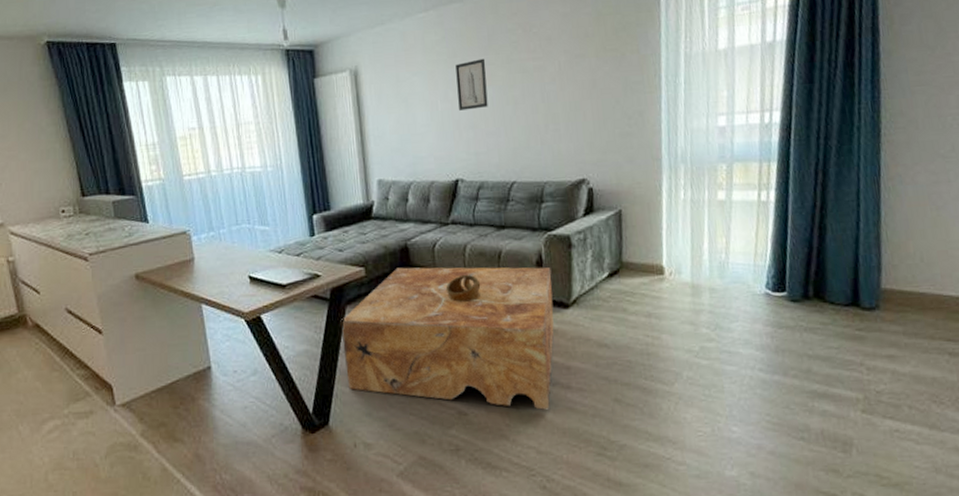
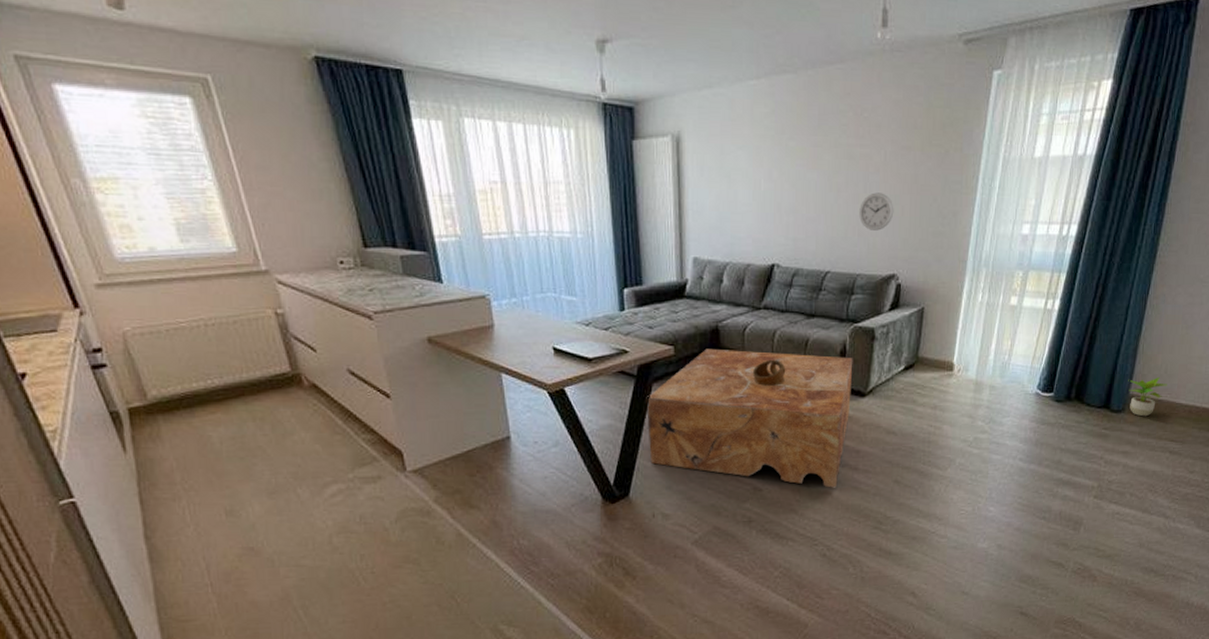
wall art: present [455,58,488,111] -> none [782,139,813,193]
wall clock: none [539,100,576,138] -> present [859,192,894,231]
potted plant: none [876,266,927,314] -> present [1128,376,1167,417]

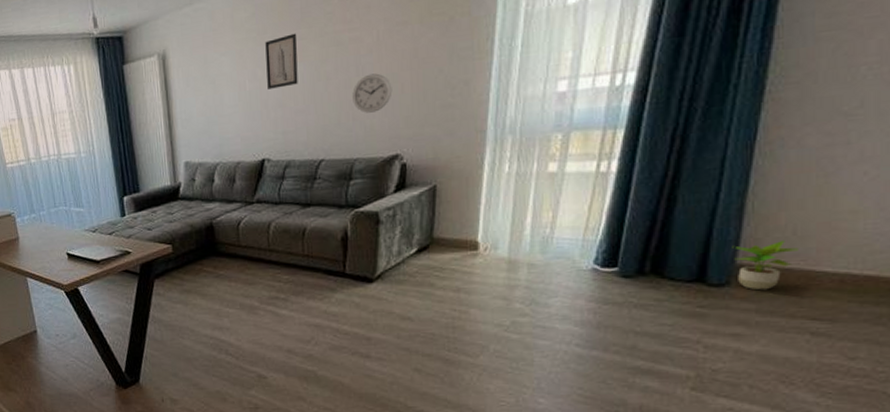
coffee table: present [646,348,853,488] -> none [149,243,357,376]
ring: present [752,359,786,386] -> none [249,250,284,277]
wall art: none [782,139,813,193] -> present [265,33,298,89]

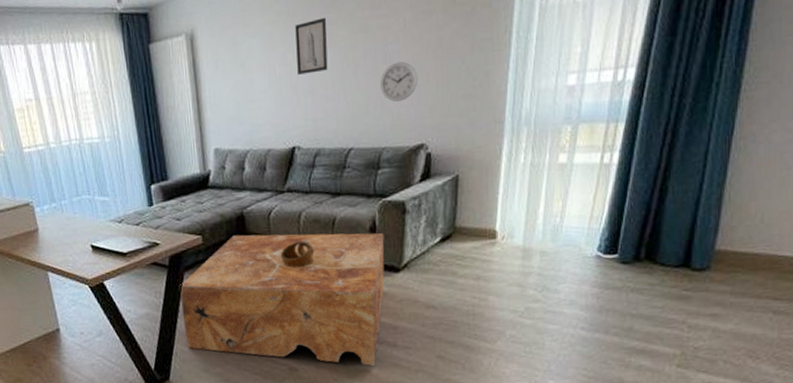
coffee table: none [149,243,357,376] -> present [179,233,384,366]
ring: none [249,250,284,277] -> present [280,241,315,268]
potted plant: present [732,239,798,291] -> none [712,227,765,274]

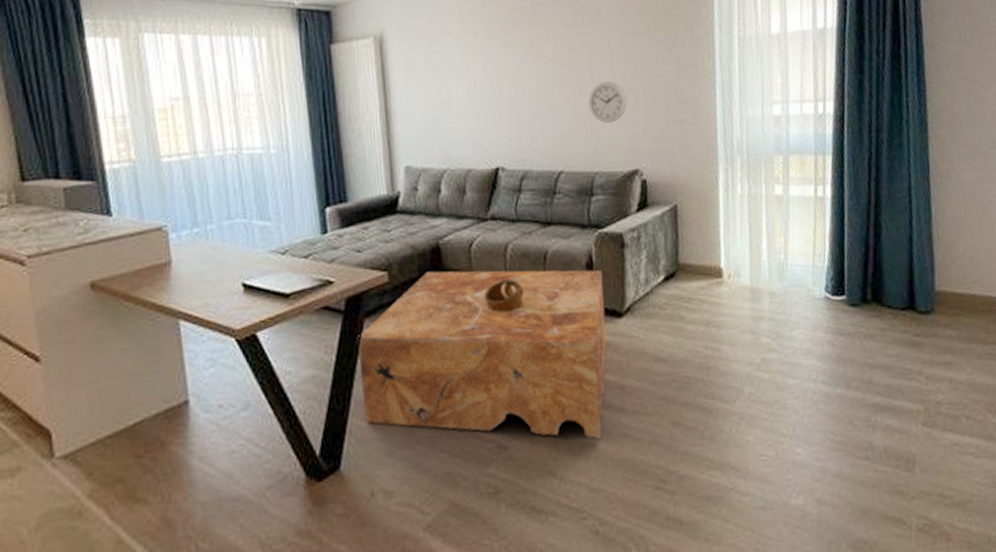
wall art: present [295,17,328,75] -> none [496,31,533,88]

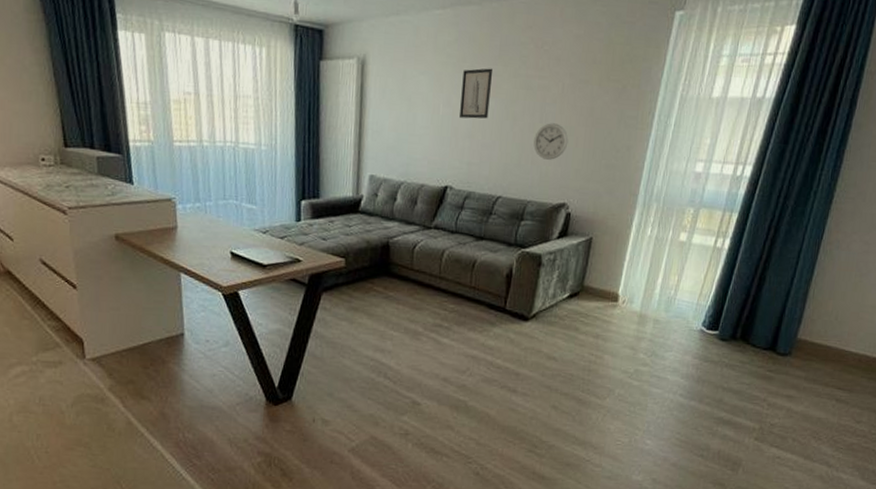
coffee table: present [357,270,607,439] -> none [314,263,519,408]
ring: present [483,279,524,313] -> none [419,278,452,304]
wall art: none [496,31,533,88] -> present [460,68,494,119]

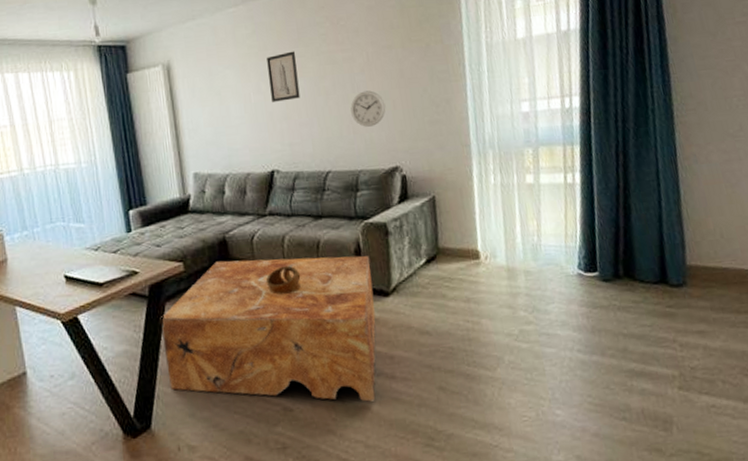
coffee table: none [314,263,519,408] -> present [160,255,376,402]
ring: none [419,278,452,304] -> present [265,265,301,295]

